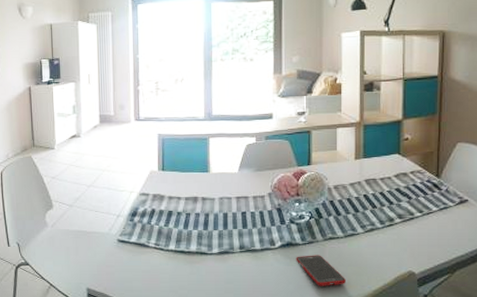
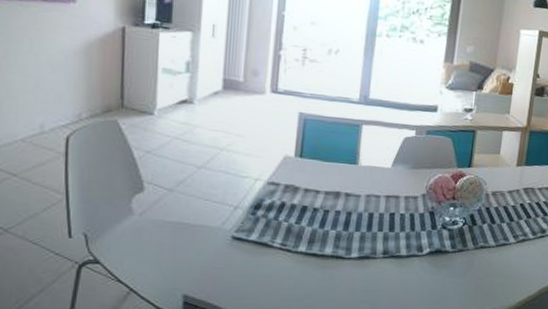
cell phone: present [296,255,345,286] -> none [443,264,491,297]

